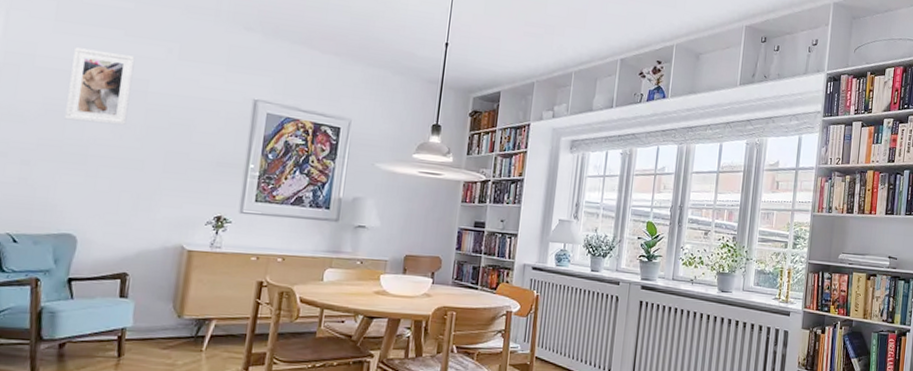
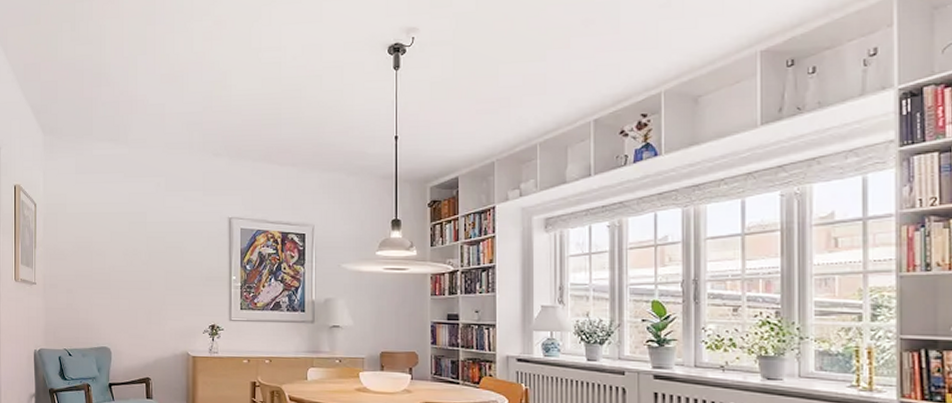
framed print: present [65,47,135,126] -> none [91,193,134,253]

